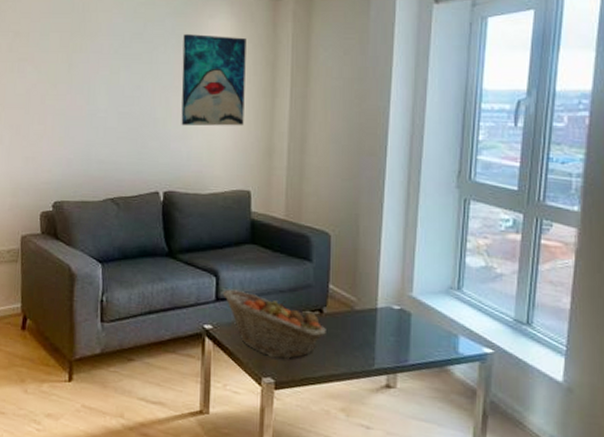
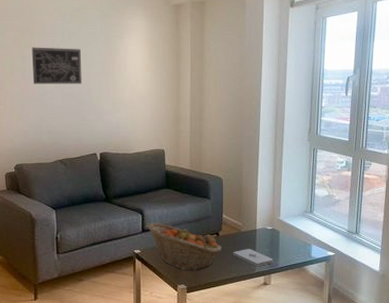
wall art: none [81,52,145,101] -> present [31,47,82,85]
wall art: present [181,34,247,126] -> none [110,32,157,103]
notepad: none [341,334,401,362] -> present [232,249,274,267]

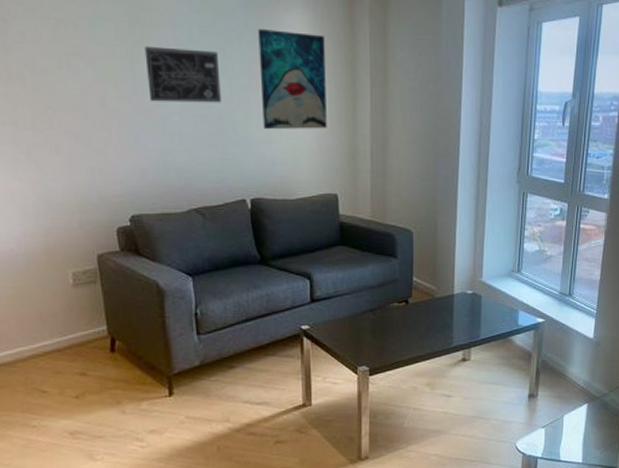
wall art: none [110,32,157,103] -> present [258,29,327,130]
fruit basket: present [147,223,222,271] -> none [316,290,412,349]
notepad: present [232,249,274,267] -> none [425,318,474,340]

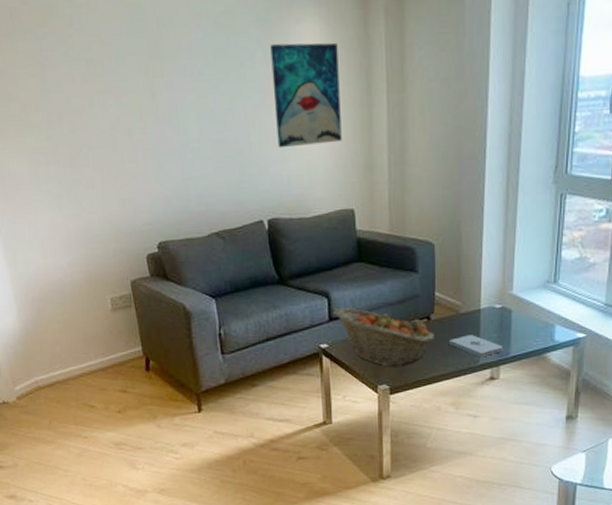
wall art: present [144,46,221,103] -> none [164,73,237,131]
fruit basket: none [316,290,412,349] -> present [335,307,434,367]
notepad: none [425,318,474,340] -> present [448,335,504,358]

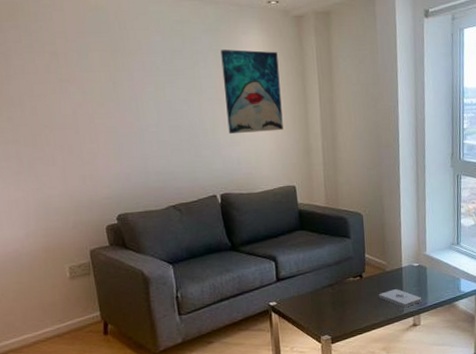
fruit basket: present [335,307,434,367] -> none [281,269,366,320]

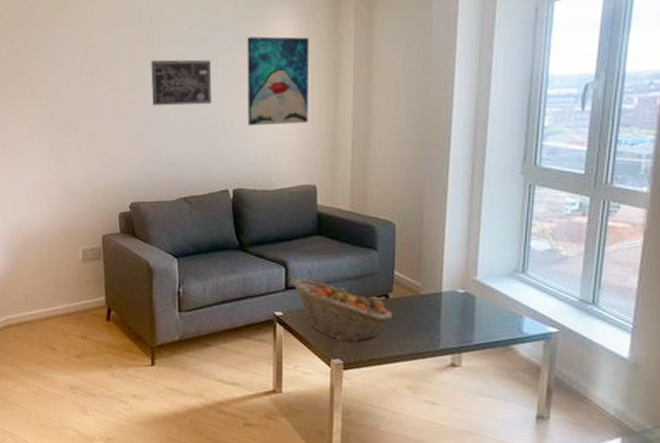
wall art: none [125,70,192,117] -> present [151,59,212,106]
fruit basket: none [281,269,366,320] -> present [291,278,392,343]
notepad: present [378,289,422,308] -> none [407,317,466,342]

